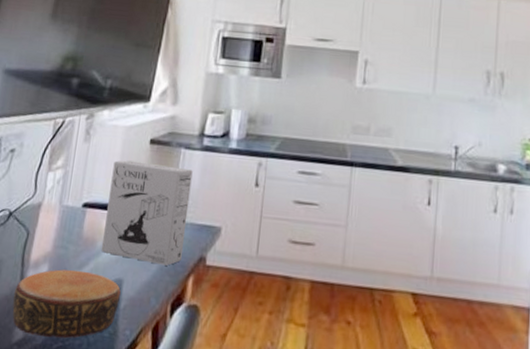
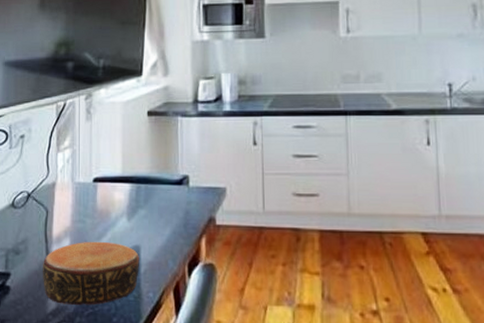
cereal box: present [101,160,193,266] -> none [115,134,193,229]

